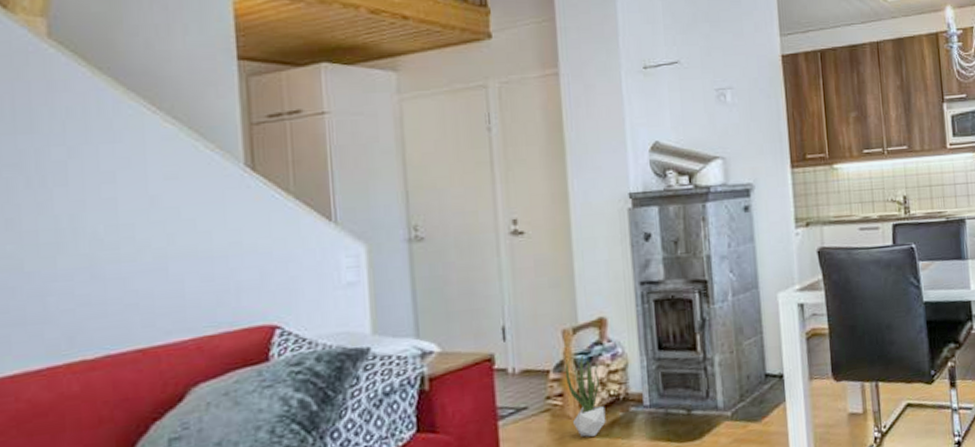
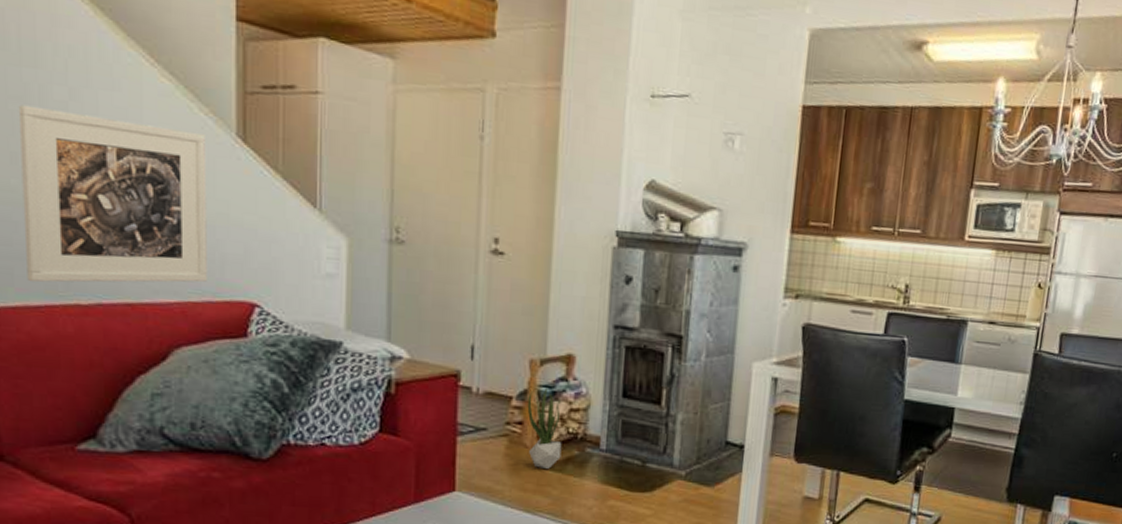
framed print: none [13,169,223,347] -> present [18,104,207,283]

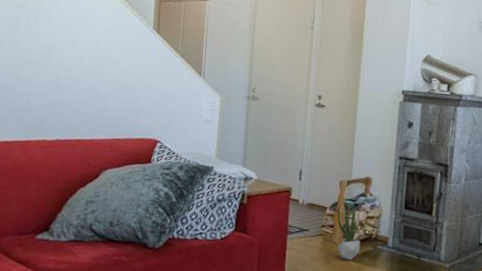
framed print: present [18,104,207,283] -> none [15,11,133,126]

